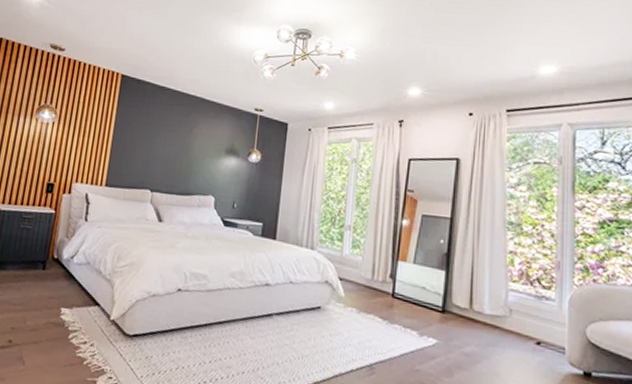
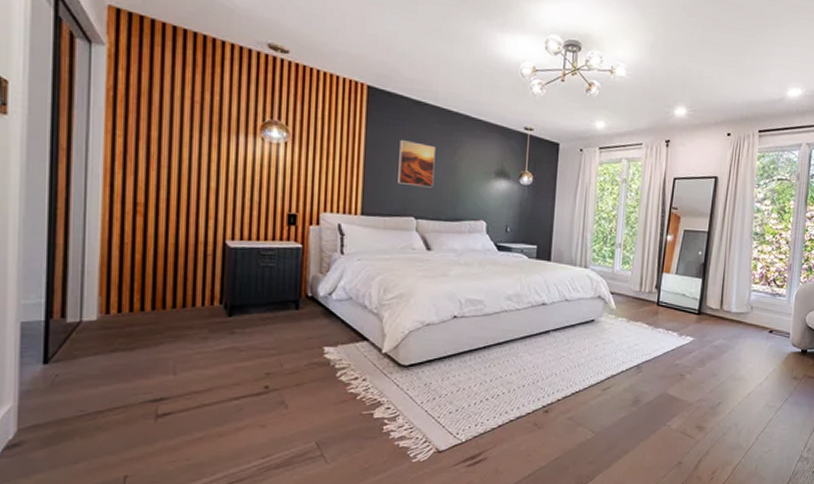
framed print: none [139,119,174,164] -> present [398,139,436,188]

